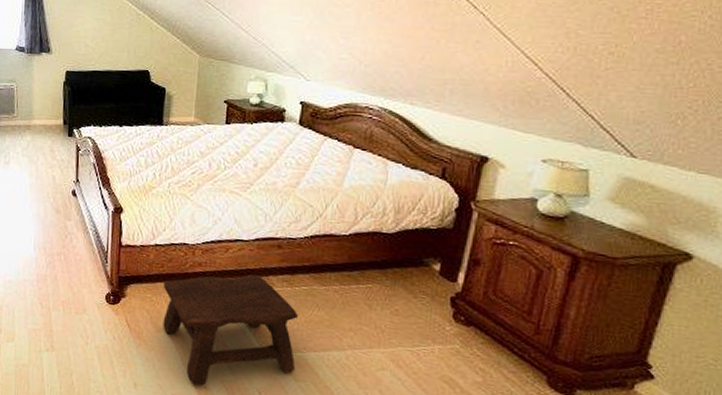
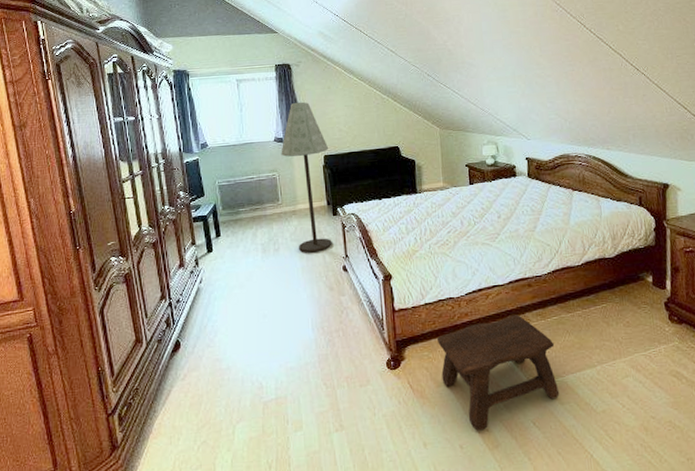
floor lamp: none [21,10,72,172] -> present [281,102,332,253]

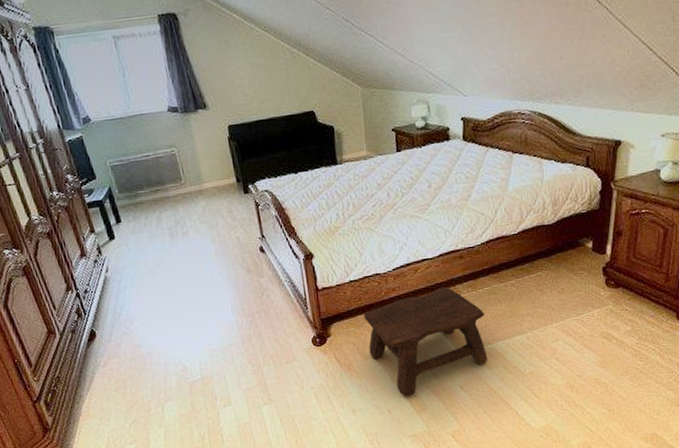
floor lamp: present [281,102,332,253] -> none [177,61,246,235]

